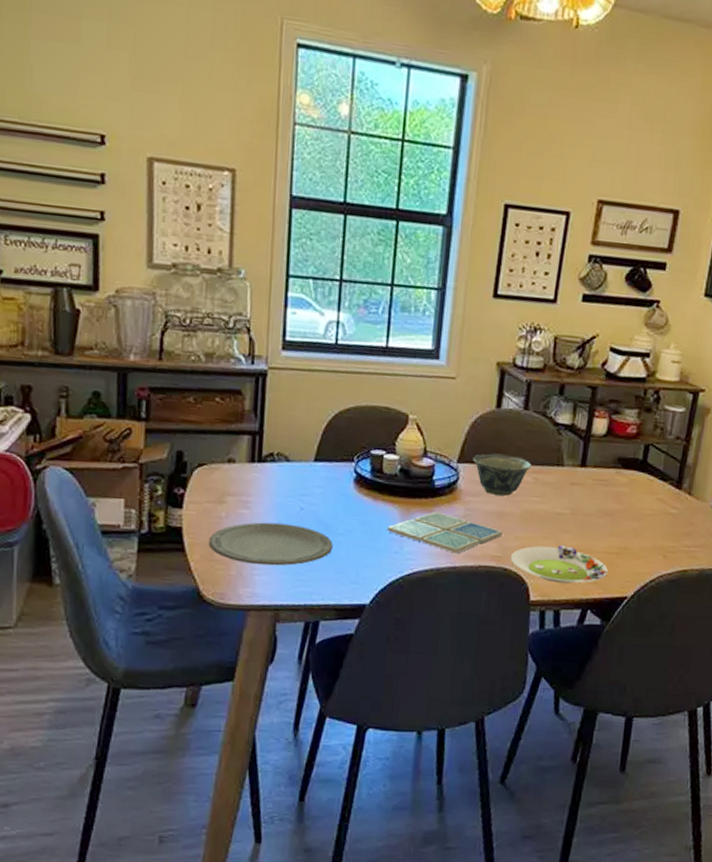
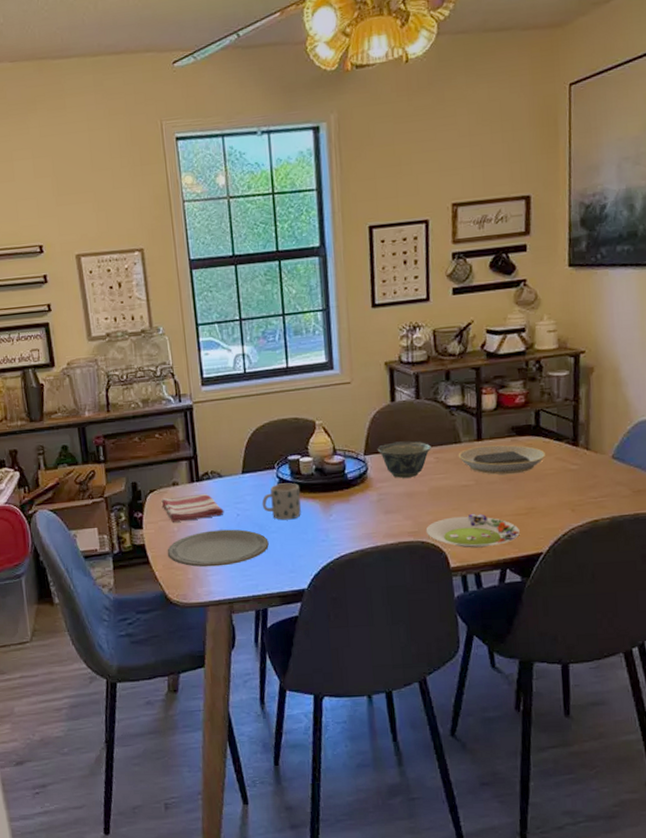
dish towel: none [210,476,286,507] -> present [161,493,224,522]
mug: none [331,479,379,524] -> present [262,483,301,520]
drink coaster: present [386,511,503,554] -> none [312,500,415,535]
plate: none [558,473,648,509] -> present [458,444,546,475]

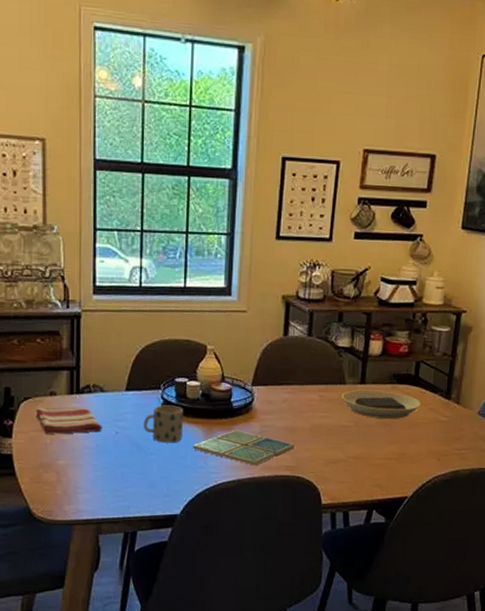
plate: present [167,529,269,567] -> none [36,446,146,485]
drink coaster: none [312,500,415,535] -> present [192,430,295,466]
bowl: present [377,440,431,478] -> none [265,376,317,413]
salad plate: present [425,513,520,548] -> none [302,453,389,487]

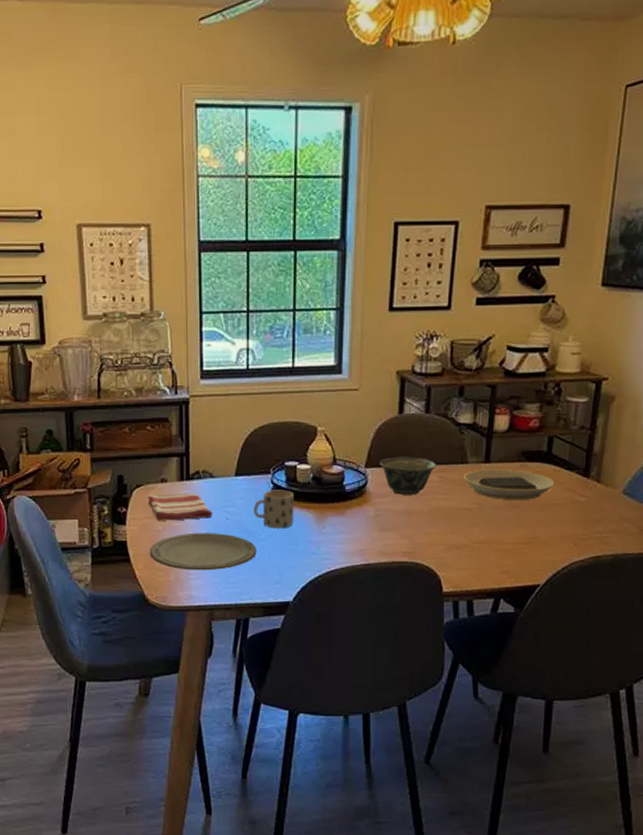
plate: none [36,446,146,485] -> present [149,533,257,571]
drink coaster: present [192,430,295,466] -> none [304,514,412,552]
bowl: none [265,376,317,413] -> present [379,456,436,495]

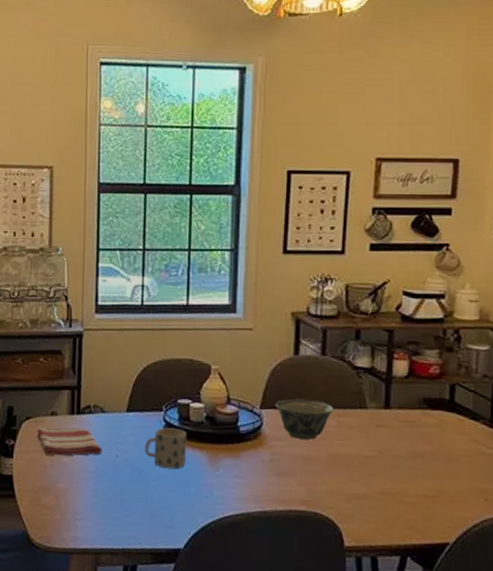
plate: present [149,533,257,571] -> none [35,469,147,511]
plate: present [463,469,555,501] -> none [362,415,460,451]

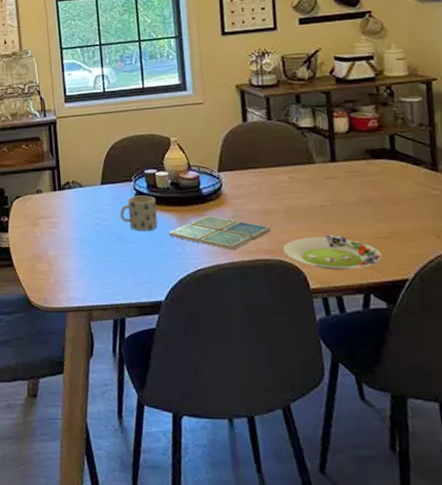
dish towel: present [36,427,103,456] -> none [26,201,84,228]
drink coaster: none [196,456,310,498] -> present [168,215,271,251]
bowl: present [275,398,334,440] -> none [231,159,285,196]
salad plate: none [320,488,425,529] -> present [282,234,382,270]

